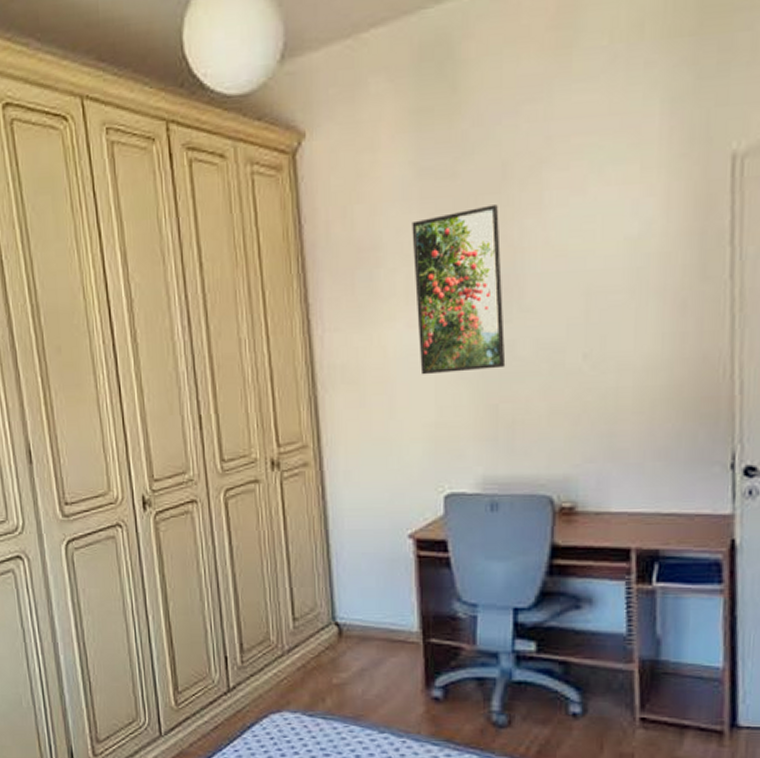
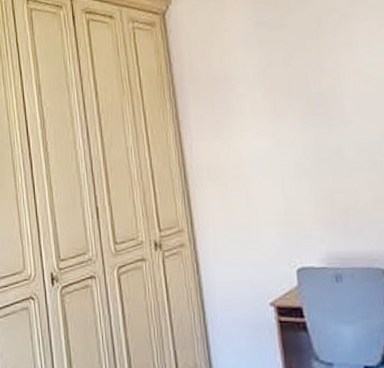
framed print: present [412,205,506,375] -> none [254,46,336,173]

